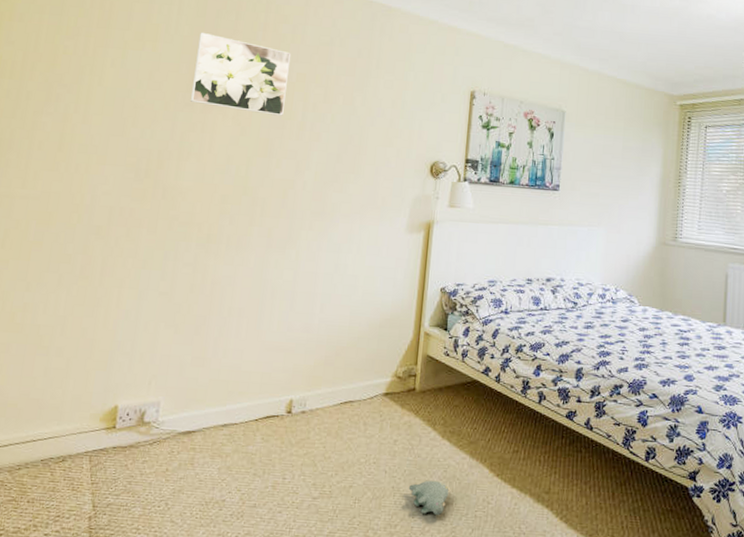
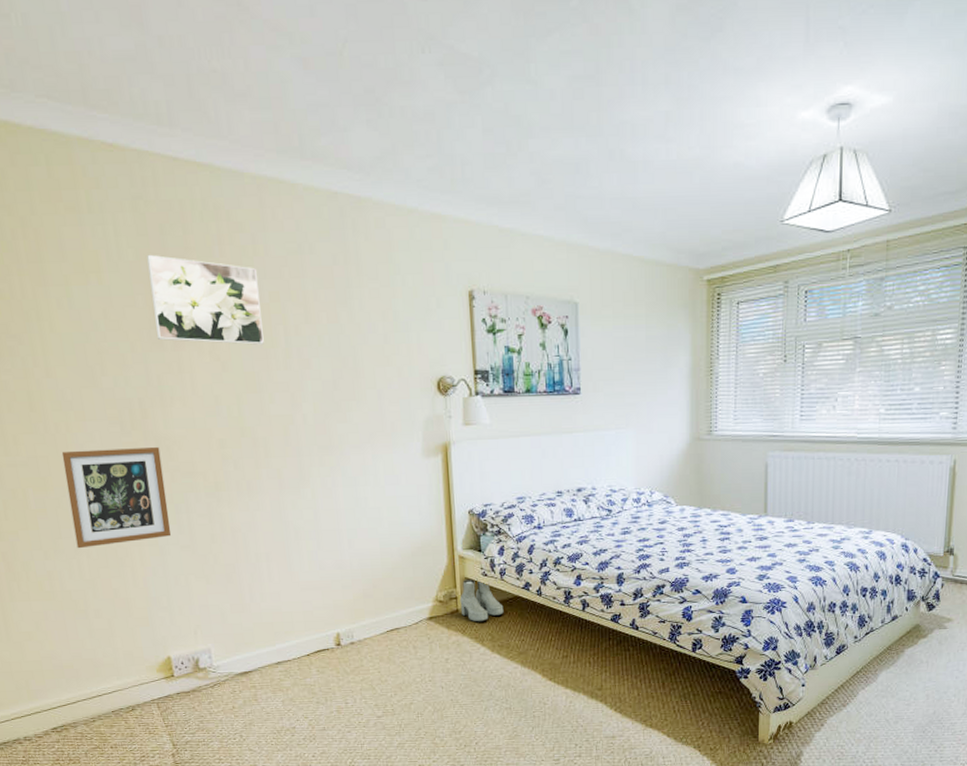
picture frame: none [60,190,165,284] -> present [61,447,172,549]
plush toy: present [408,480,451,516] -> none [466,690,507,720]
boots: none [417,356,461,404] -> present [460,578,504,622]

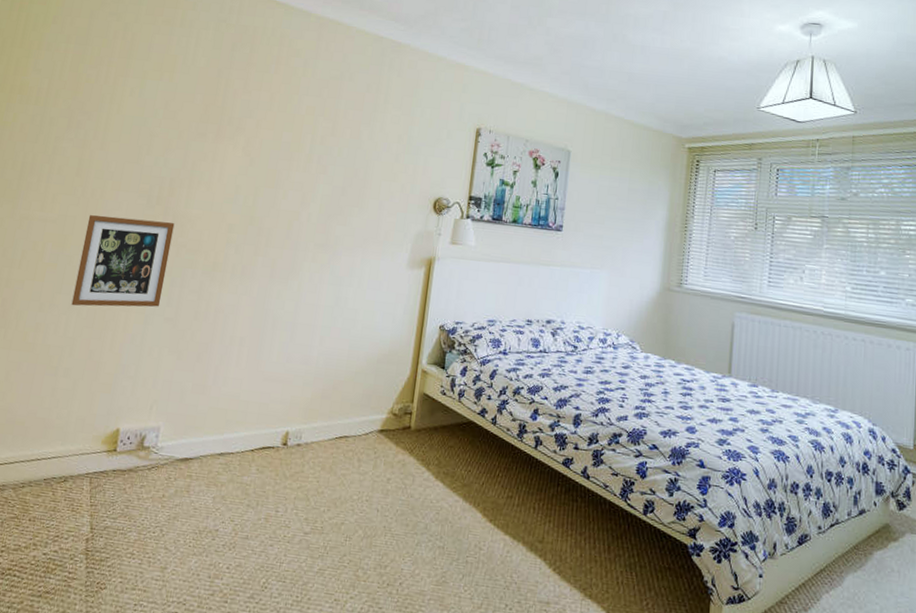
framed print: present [147,254,264,345] -> none [203,64,302,148]
boots: present [460,578,504,622] -> none [413,394,456,444]

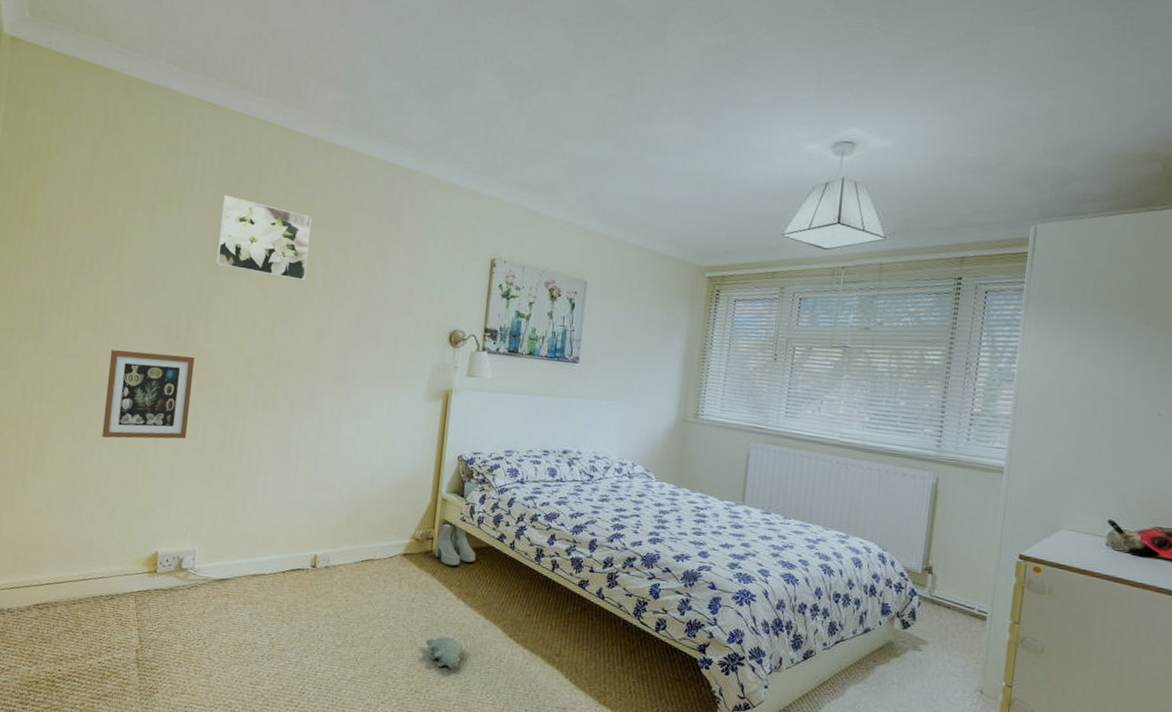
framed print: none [203,64,302,148] -> present [216,194,313,281]
plush toy: none [400,521,443,559] -> present [425,636,465,670]
boots: none [413,394,456,444] -> present [434,521,476,567]

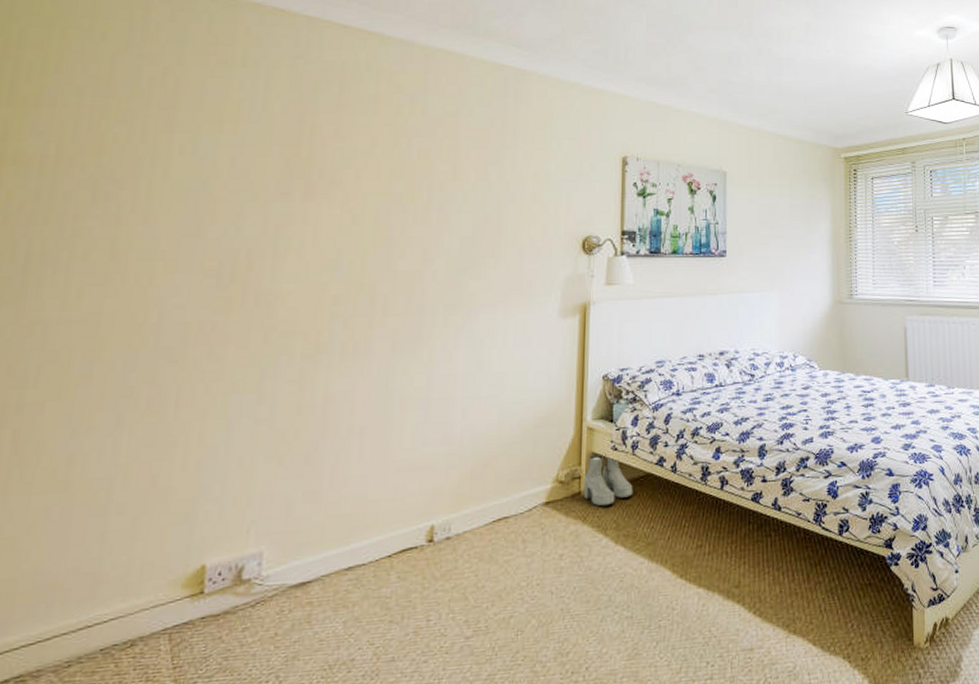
picture frame: present [102,349,195,439] -> none [119,303,258,424]
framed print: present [216,194,313,281] -> none [286,108,411,199]
plush toy: present [425,636,465,670] -> none [580,593,629,634]

